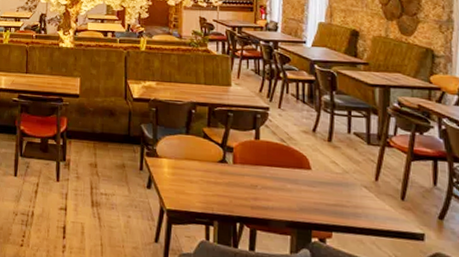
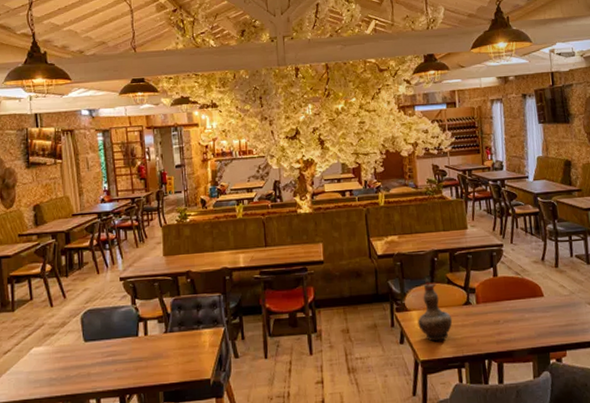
decorative vase: none [168,128,205,194] -> present [418,278,453,342]

